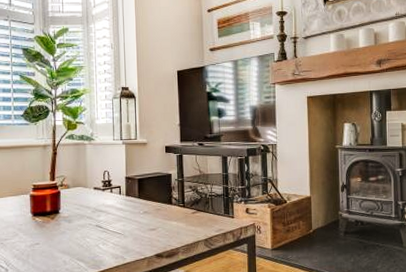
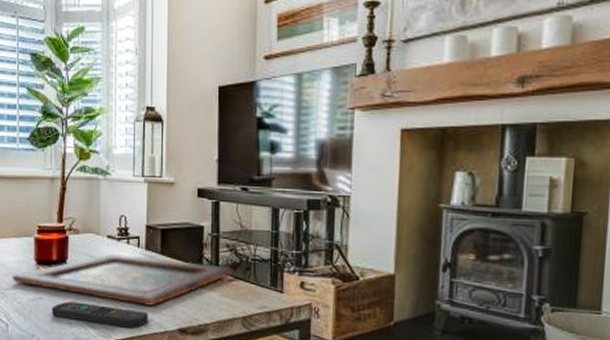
religious icon: none [10,201,195,240] -> present [12,253,232,306]
remote control: none [47,243,131,259] -> present [51,301,148,328]

